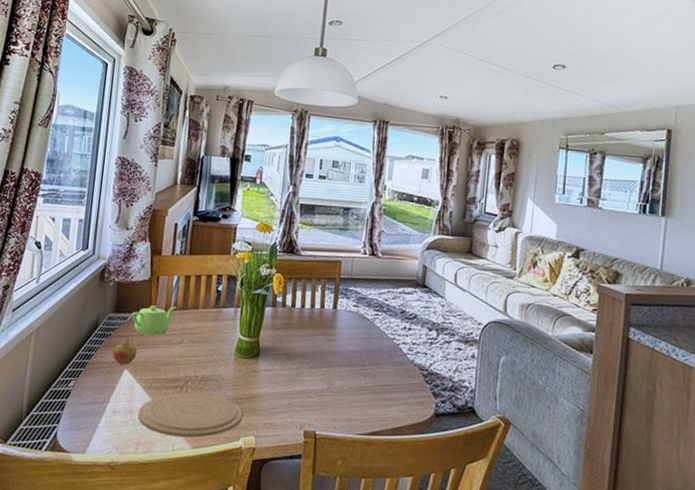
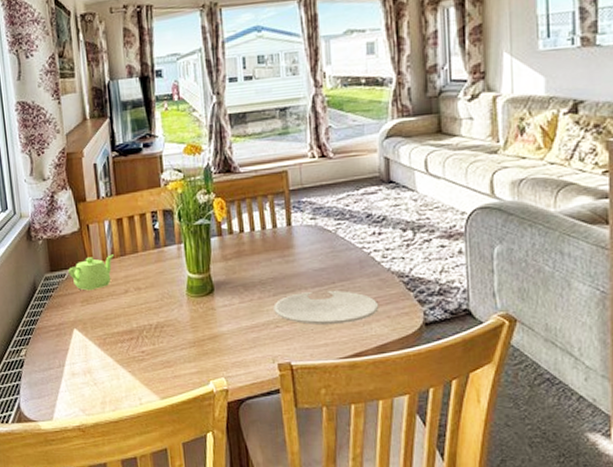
apple: present [112,339,138,365] -> none [57,297,83,325]
plate: present [137,392,243,438] -> none [97,341,209,390]
plate: none [309,369,400,404] -> present [273,291,379,325]

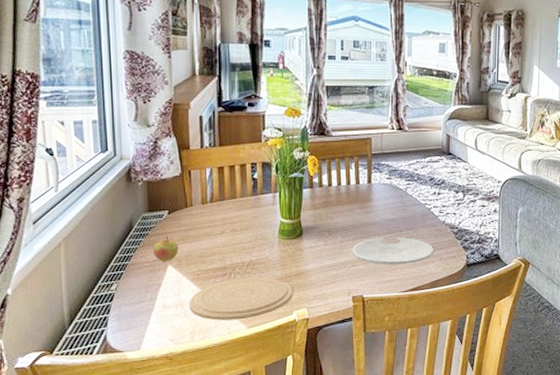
apple: none [57,297,83,325] -> present [152,236,179,261]
teapot: present [68,254,113,291] -> none [167,199,213,231]
plate: none [97,341,209,390] -> present [189,277,293,321]

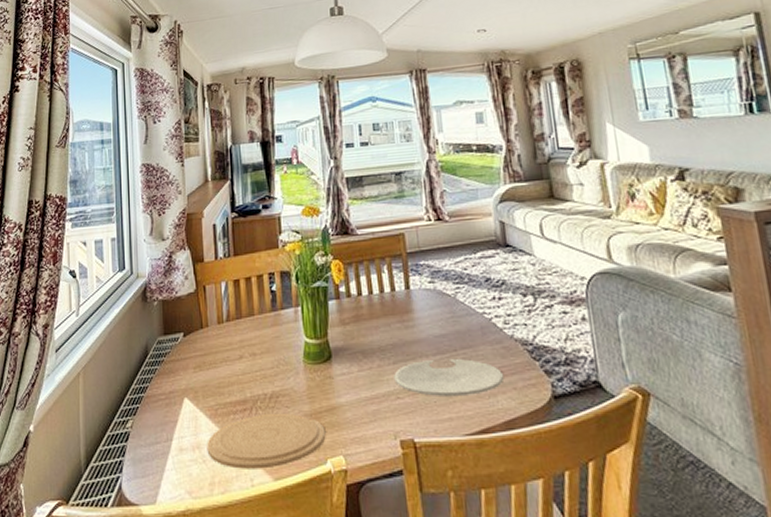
apple: present [152,236,179,261] -> none [168,363,195,393]

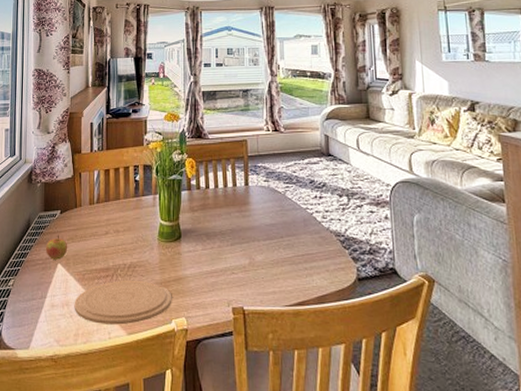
apple: none [168,363,195,393] -> present [45,235,68,260]
plate: present [394,359,505,396] -> none [231,244,320,274]

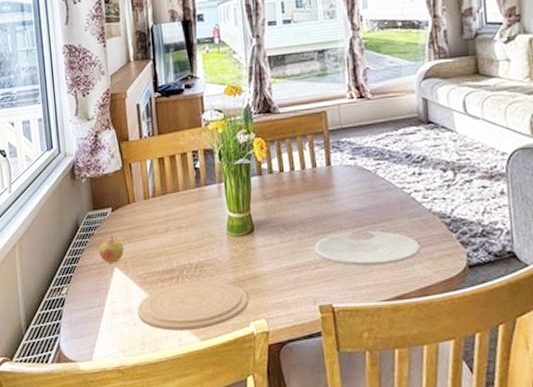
plate: none [231,244,320,274] -> present [314,231,421,266]

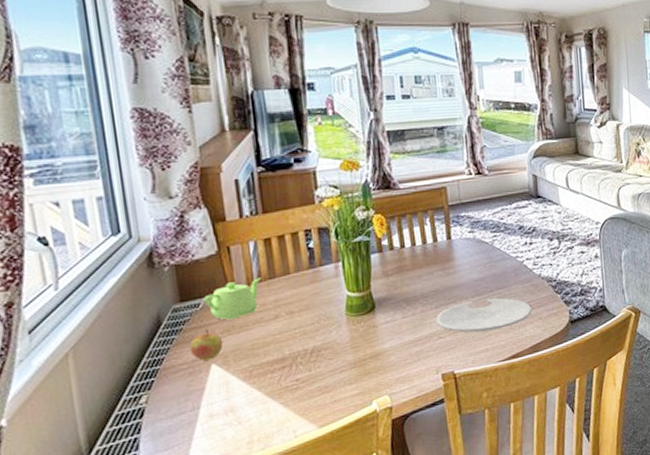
teapot: none [110,193,155,229] -> present [204,278,261,320]
plate: present [137,281,249,331] -> none [241,364,371,424]

